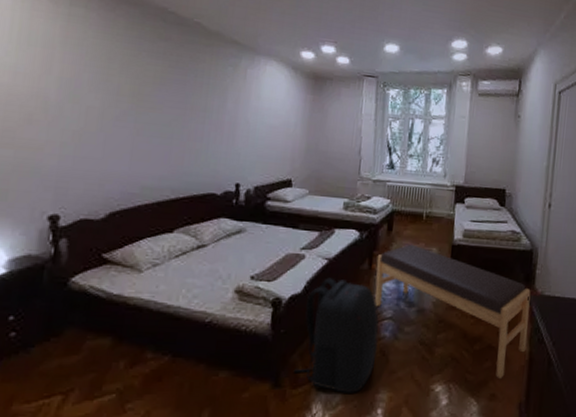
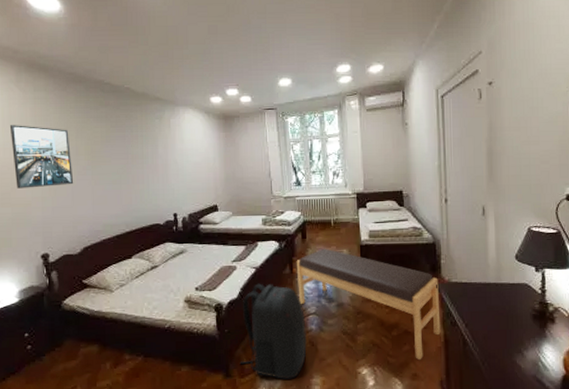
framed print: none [25,43,111,131] -> present [10,125,74,189]

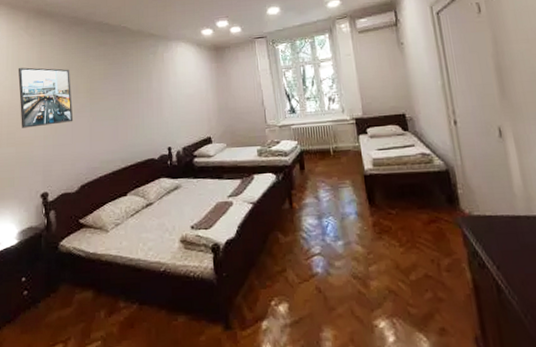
backpack: present [239,283,307,380] -> none [240,220,314,334]
bench: present [296,248,441,359] -> none [295,179,468,310]

